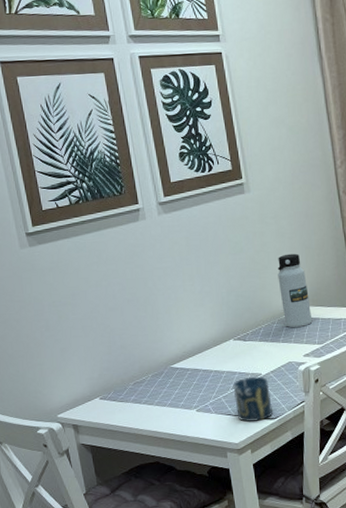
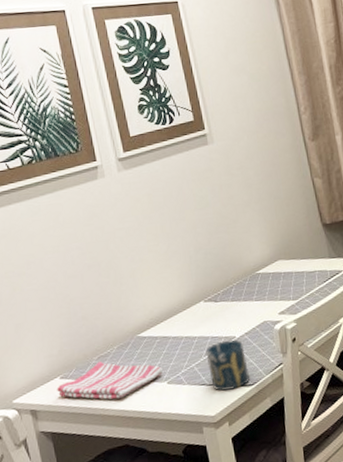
dish towel: none [96,386,193,421] -> present [57,361,164,400]
water bottle: present [277,253,313,327] -> none [246,204,286,284]

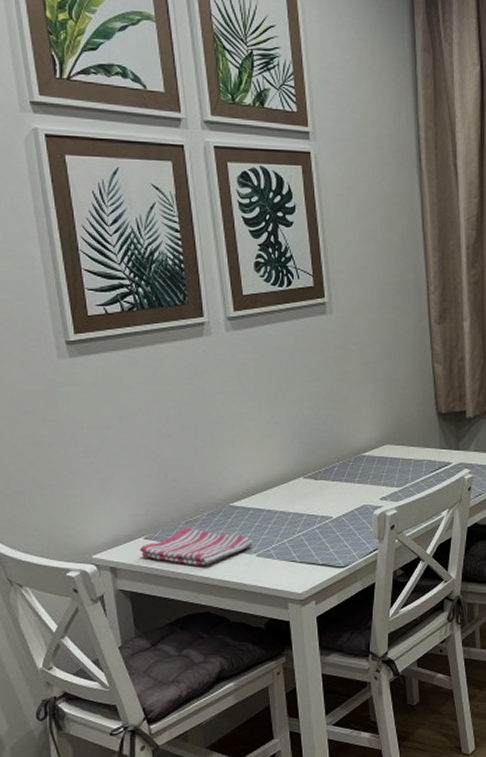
cup: present [205,339,250,391] -> none [299,520,342,570]

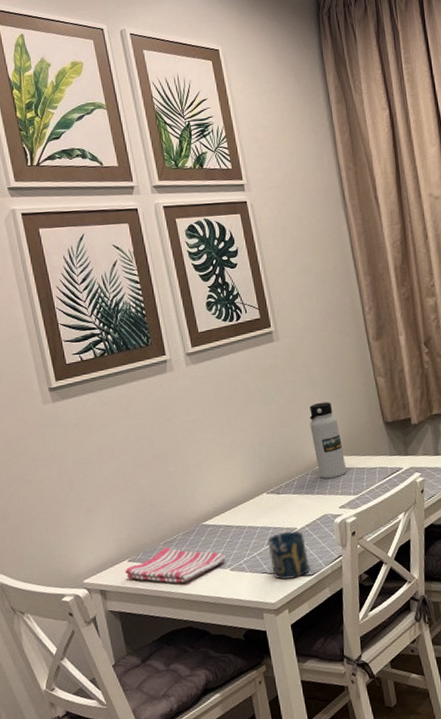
cup: none [299,520,342,570] -> present [267,531,309,580]
water bottle: none [357,385,392,467] -> present [309,401,347,478]

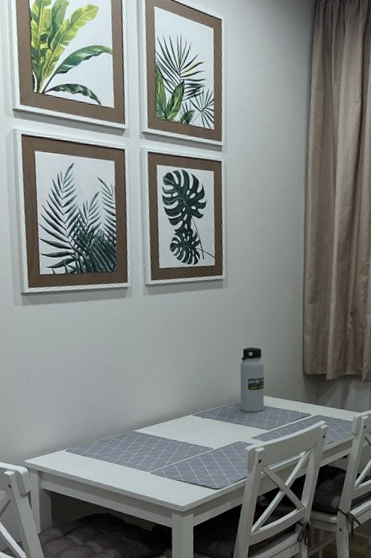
dish towel: present [125,546,227,583] -> none [61,444,150,477]
cup: present [267,531,309,580] -> none [186,449,219,490]

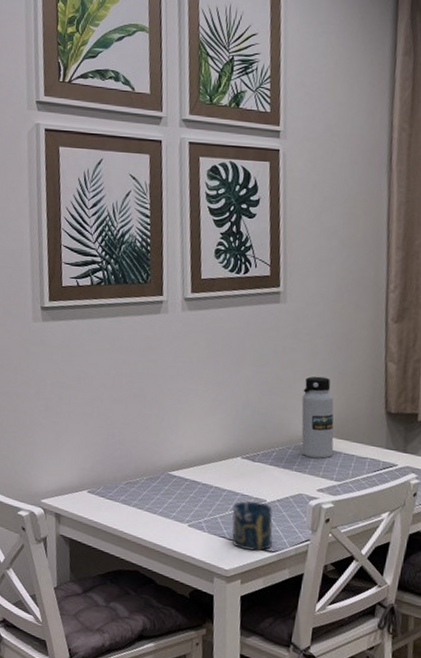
cup: none [186,449,219,490] -> present [232,501,273,552]

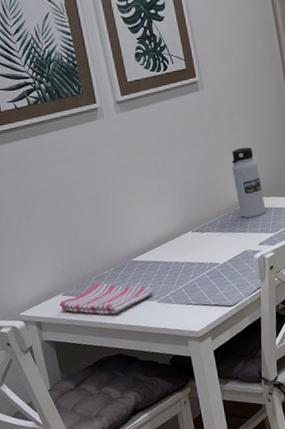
dish towel: none [82,486,187,527] -> present [59,281,154,315]
cup: present [232,501,273,552] -> none [192,266,231,310]

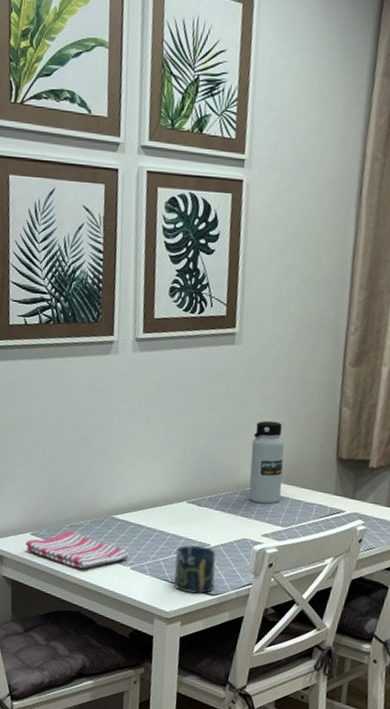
cup: none [192,266,231,310] -> present [174,545,216,595]

